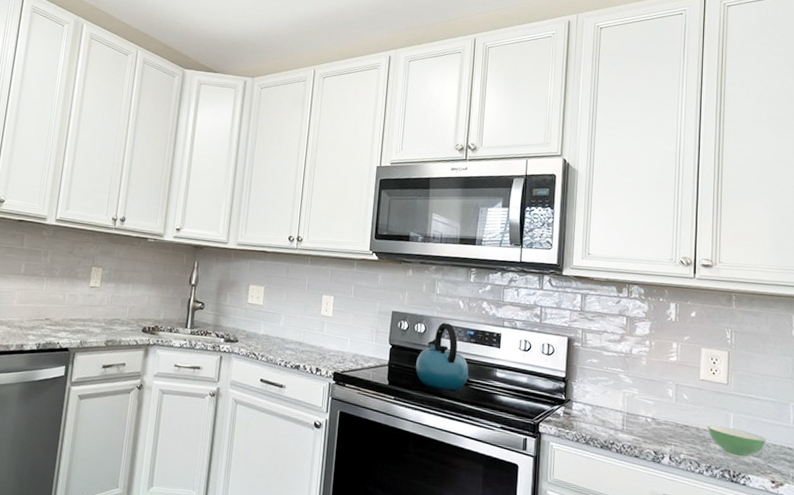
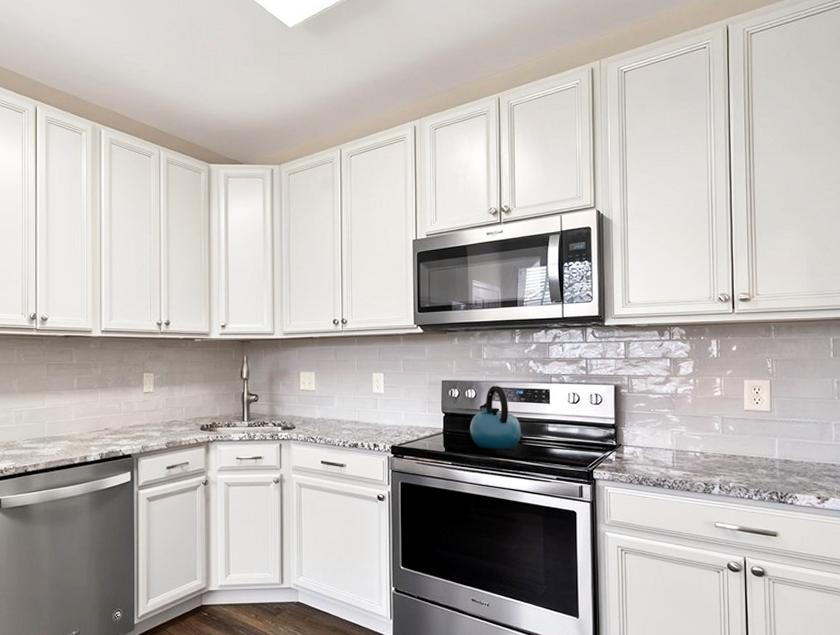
bowl: present [707,425,767,460] -> none [753,452,811,480]

